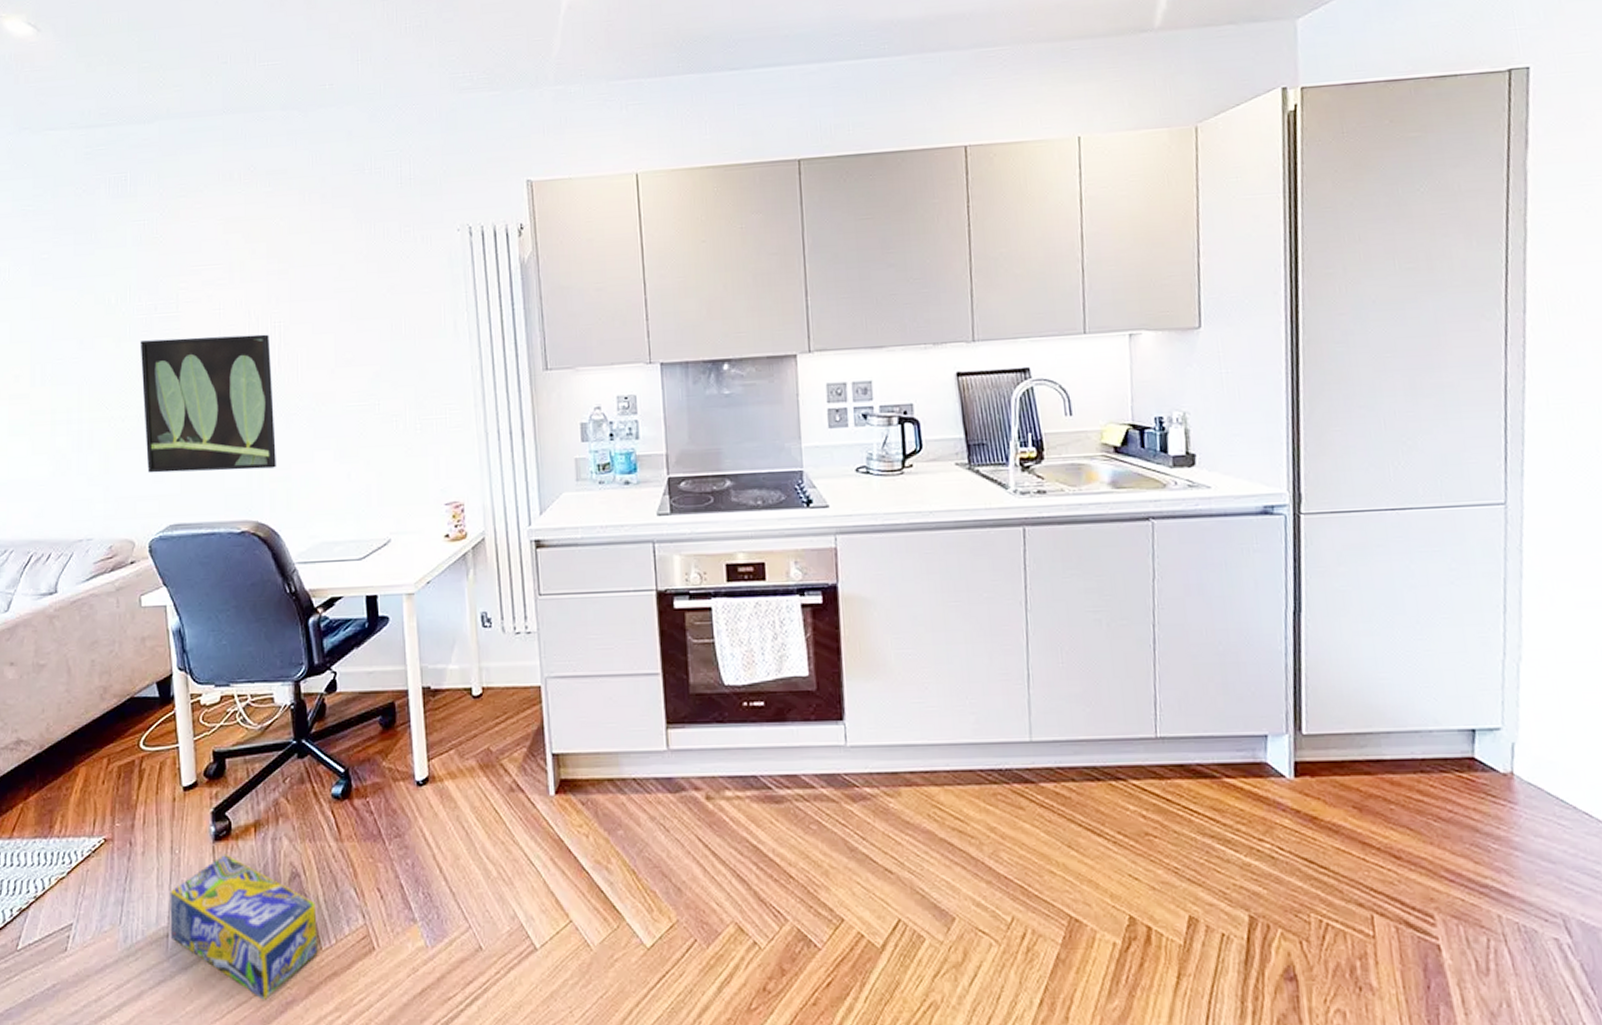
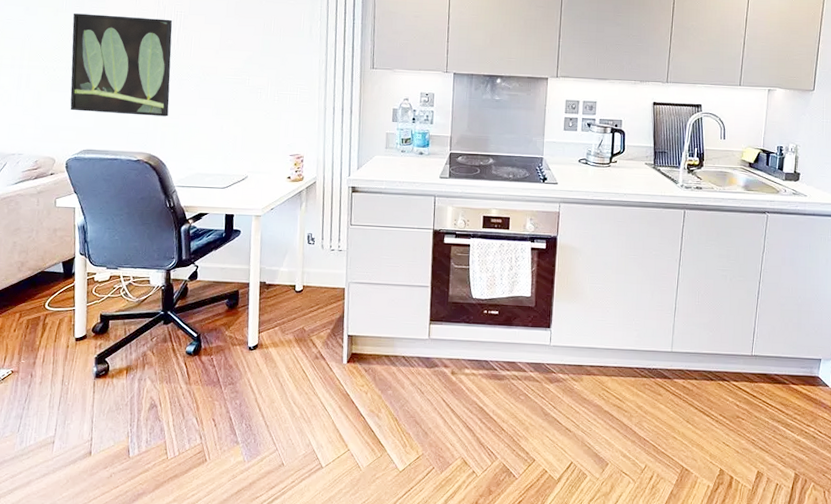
box: present [170,853,318,1001] -> none [56,387,167,492]

